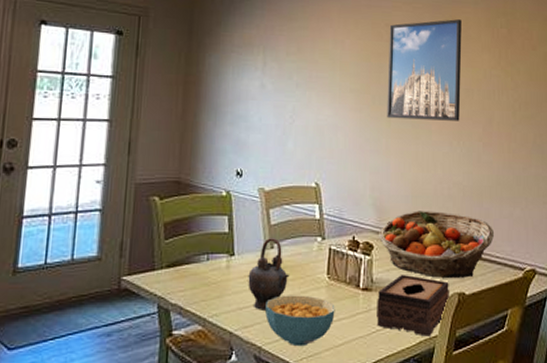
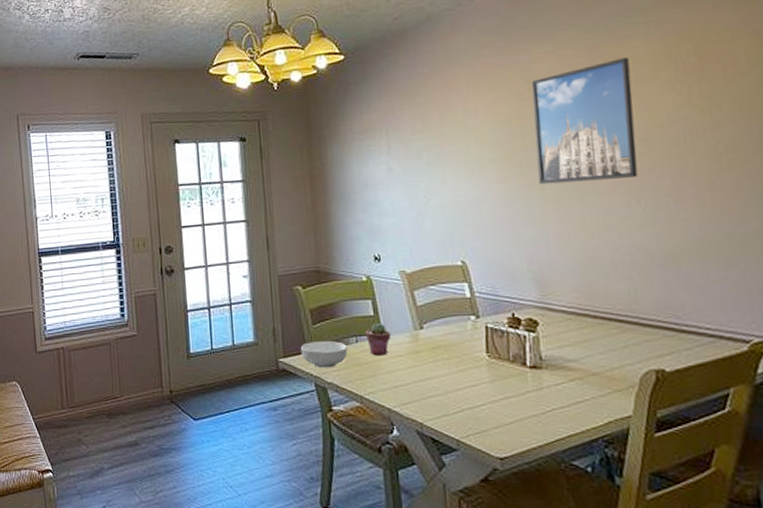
cereal bowl: none [147,257,197,288] -> present [300,340,348,368]
potted succulent: none [217,241,242,275] -> present [365,323,391,356]
teapot: present [248,238,290,310] -> none [399,319,444,389]
cereal bowl: present [265,295,335,347] -> none [422,373,501,424]
tissue box: present [377,274,449,337] -> none [549,350,643,417]
fruit basket: present [379,211,494,278] -> none [543,281,701,354]

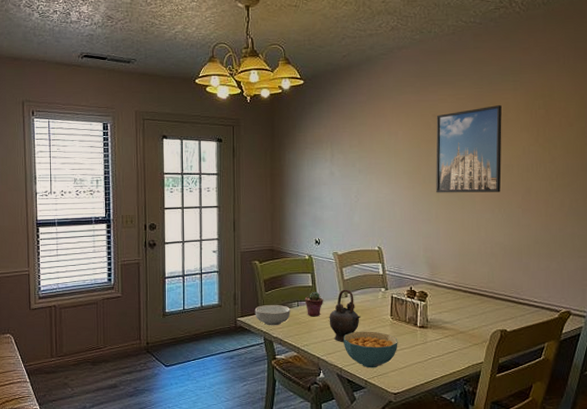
teapot: none [399,319,444,389] -> present [329,289,361,342]
cereal bowl: none [422,373,501,424] -> present [344,331,398,368]

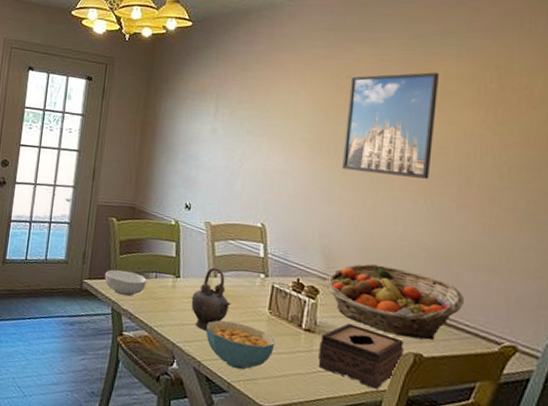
potted succulent: present [304,292,323,317] -> none [164,264,187,295]
fruit basket: none [432,266,532,318] -> present [326,263,464,340]
tissue box: none [432,315,493,363] -> present [318,322,404,390]

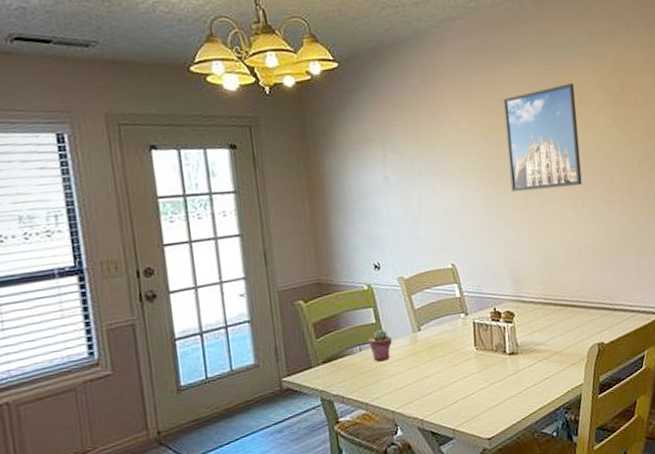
cereal bowl: present [104,270,147,297] -> none [304,352,352,382]
potted succulent: none [164,264,187,295] -> present [368,329,392,362]
teapot: present [191,267,231,331] -> none [400,321,440,388]
cereal bowl: present [206,320,275,370] -> none [421,367,487,414]
tissue box: present [318,322,404,390] -> none [524,334,590,386]
fruit basket: present [326,263,464,340] -> none [518,272,625,333]

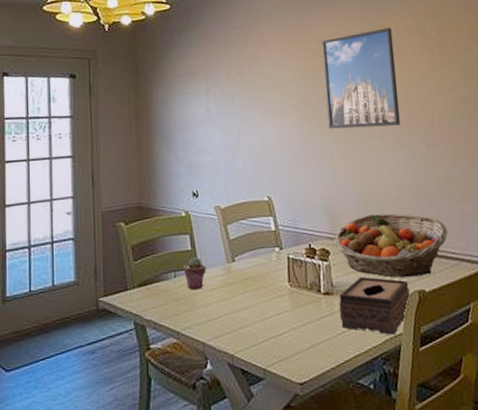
fruit basket: none [518,272,625,333] -> present [334,213,448,278]
tissue box: none [524,334,590,386] -> present [339,276,410,335]

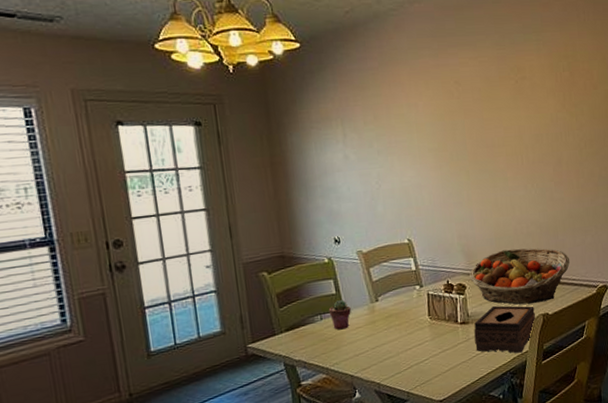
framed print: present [322,28,401,129] -> none [459,68,532,172]

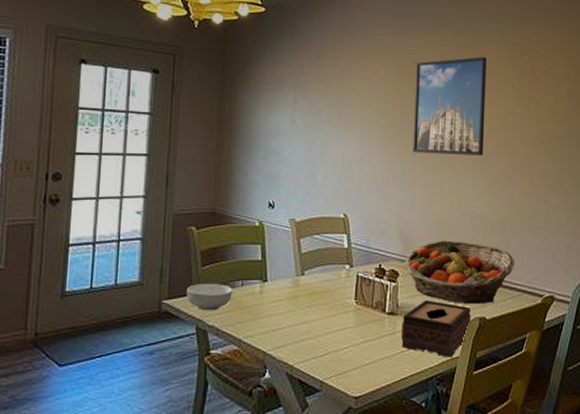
cereal bowl: none [268,321,314,348] -> present [186,283,233,311]
potted succulent: present [328,300,351,330] -> none [251,268,274,300]
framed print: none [459,68,532,172] -> present [413,57,487,156]

